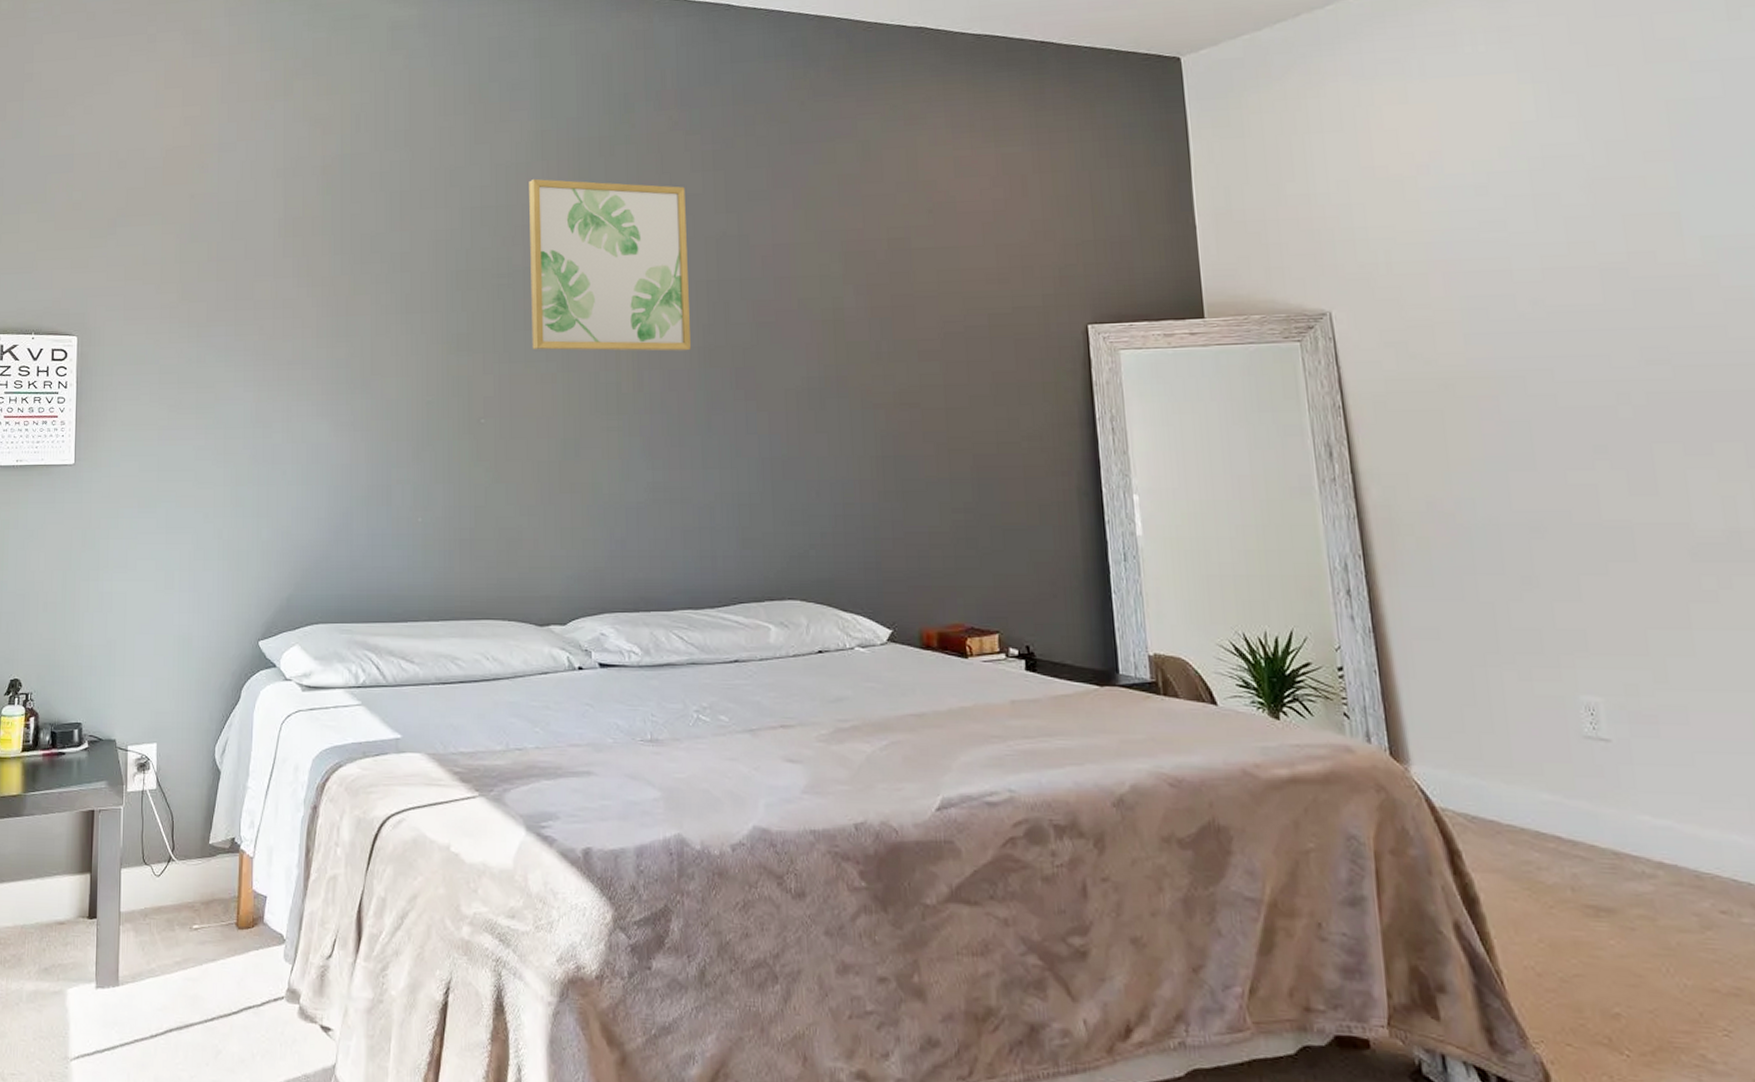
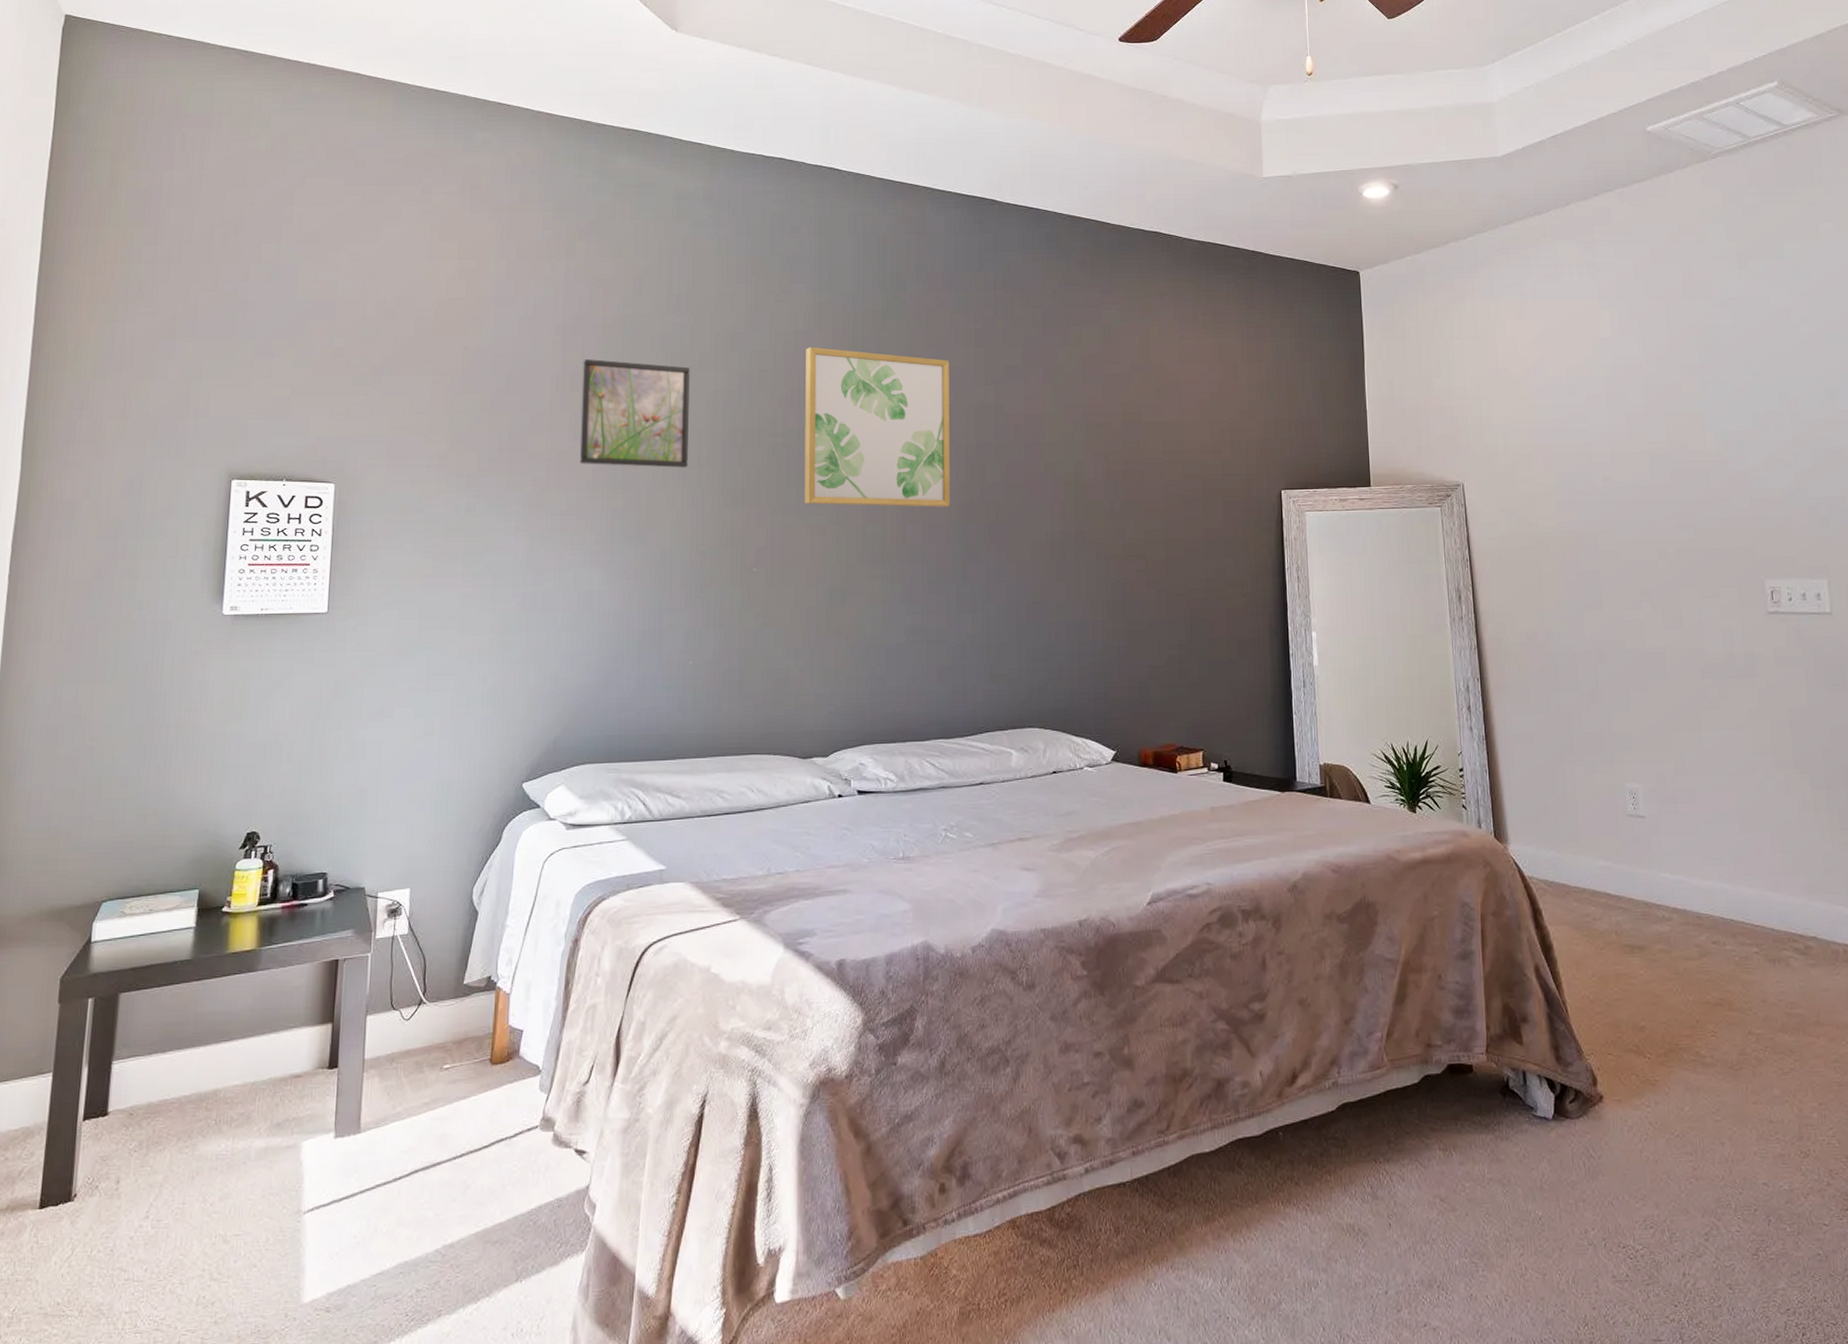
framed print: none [303,201,411,313] -> present [579,358,690,468]

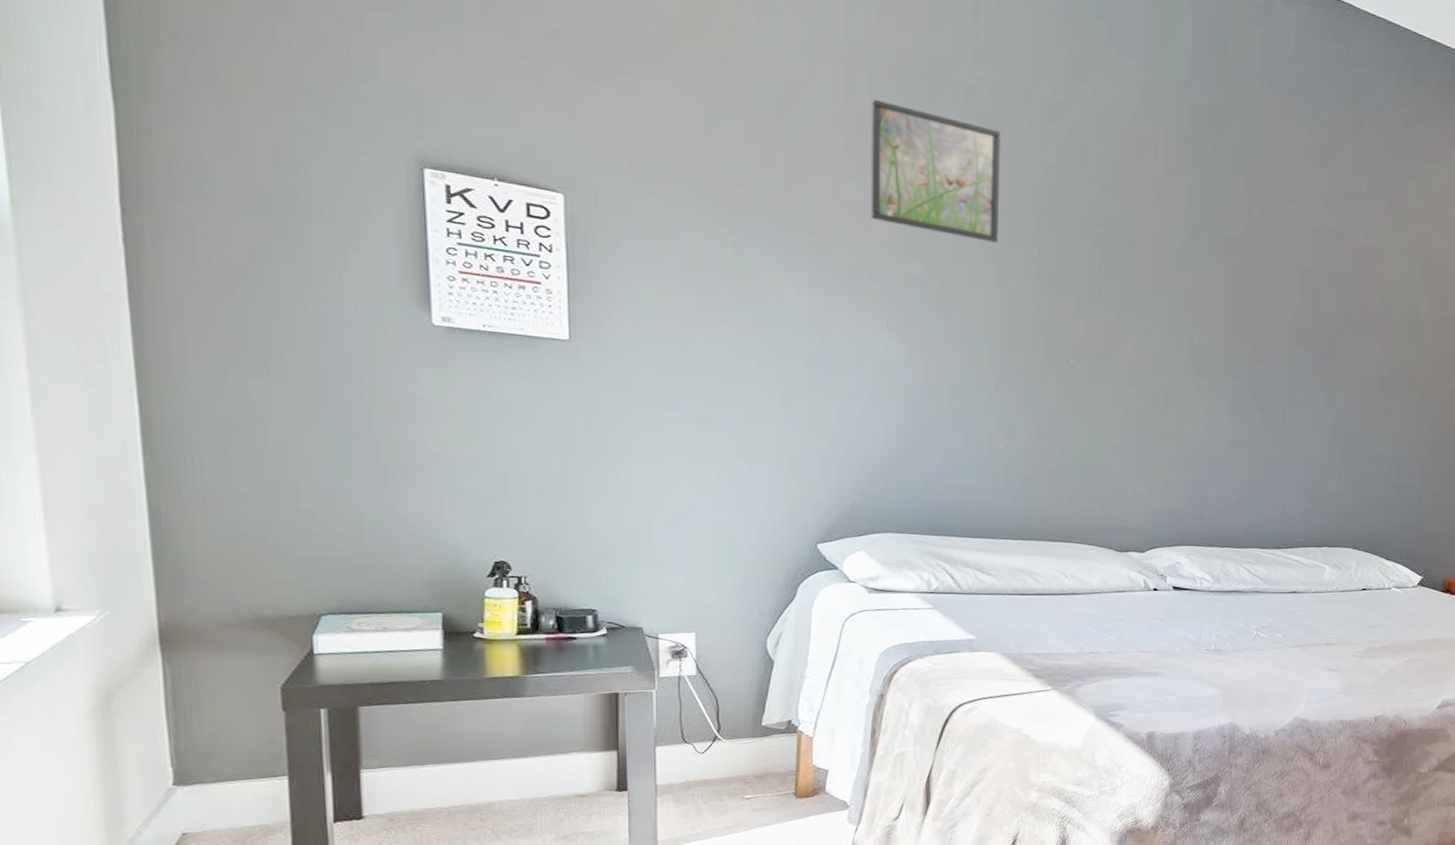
wall art: present [804,347,950,508] -> none [1127,133,1290,328]

